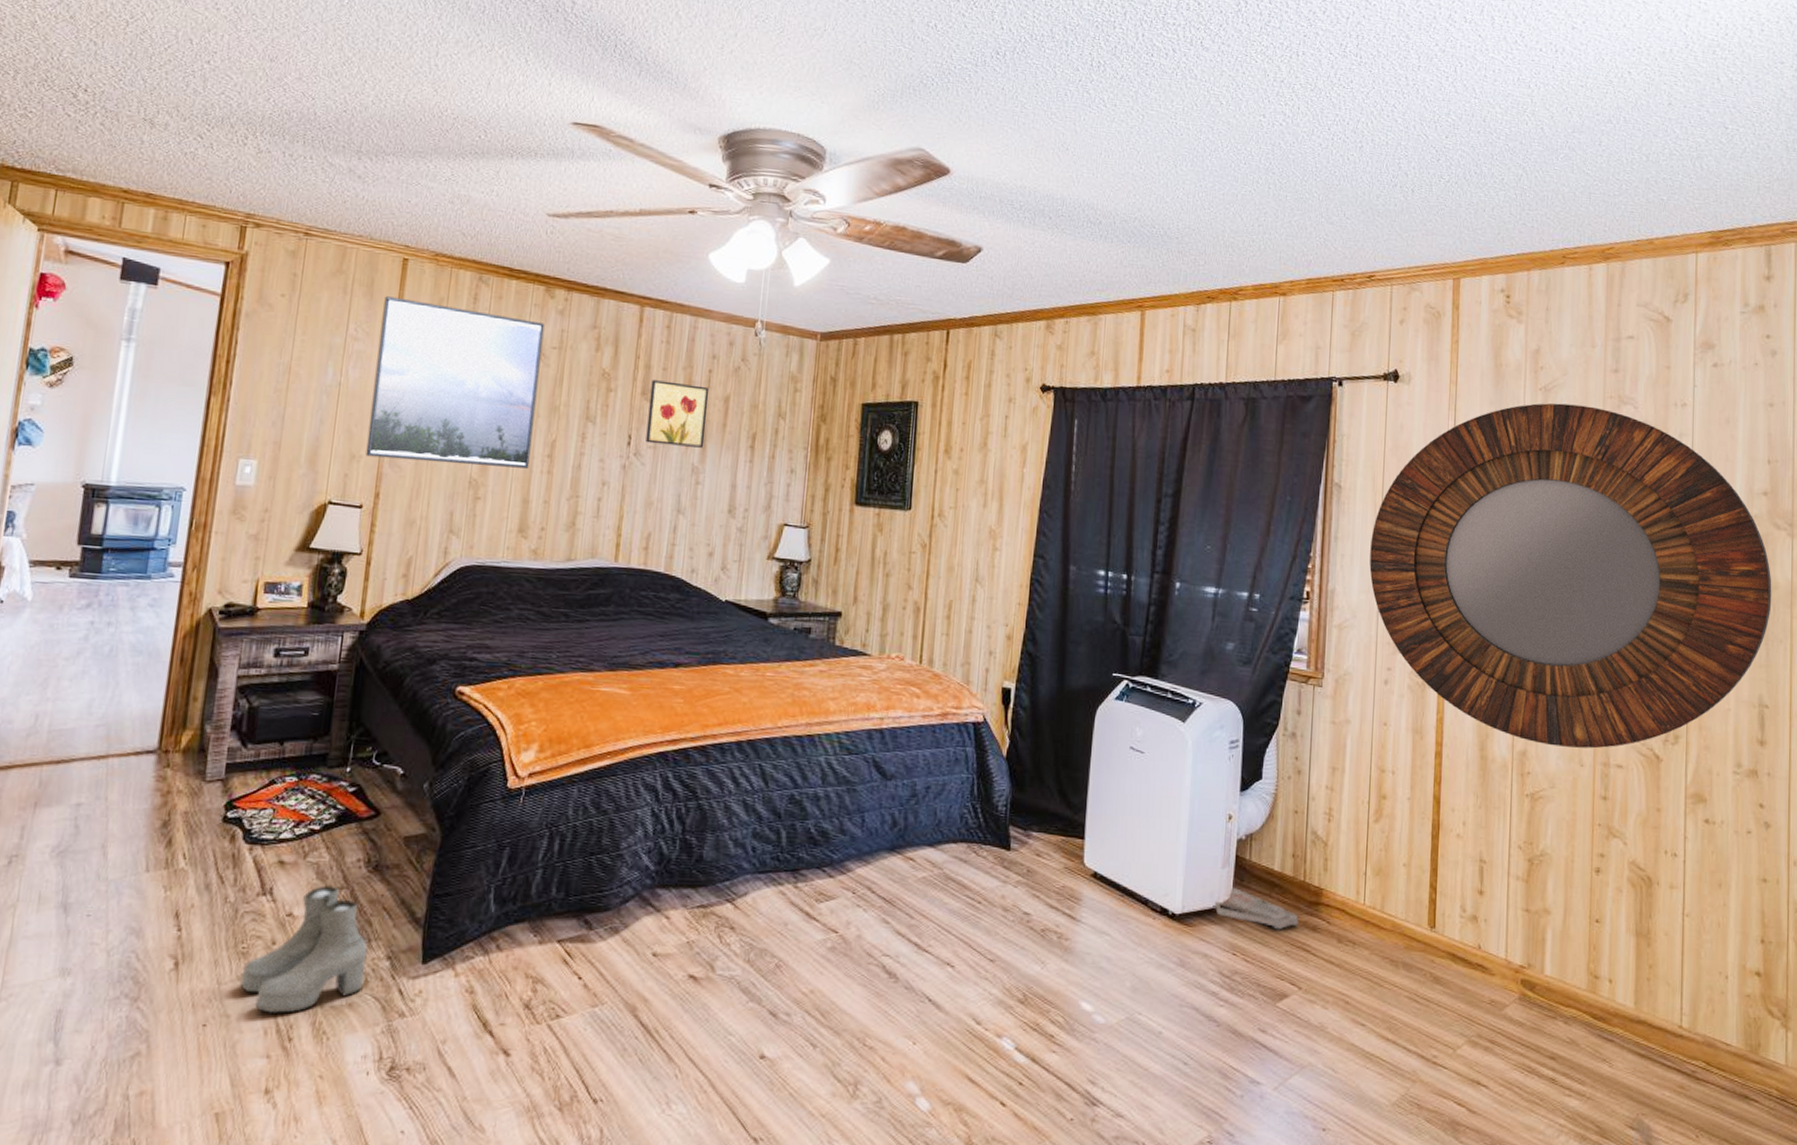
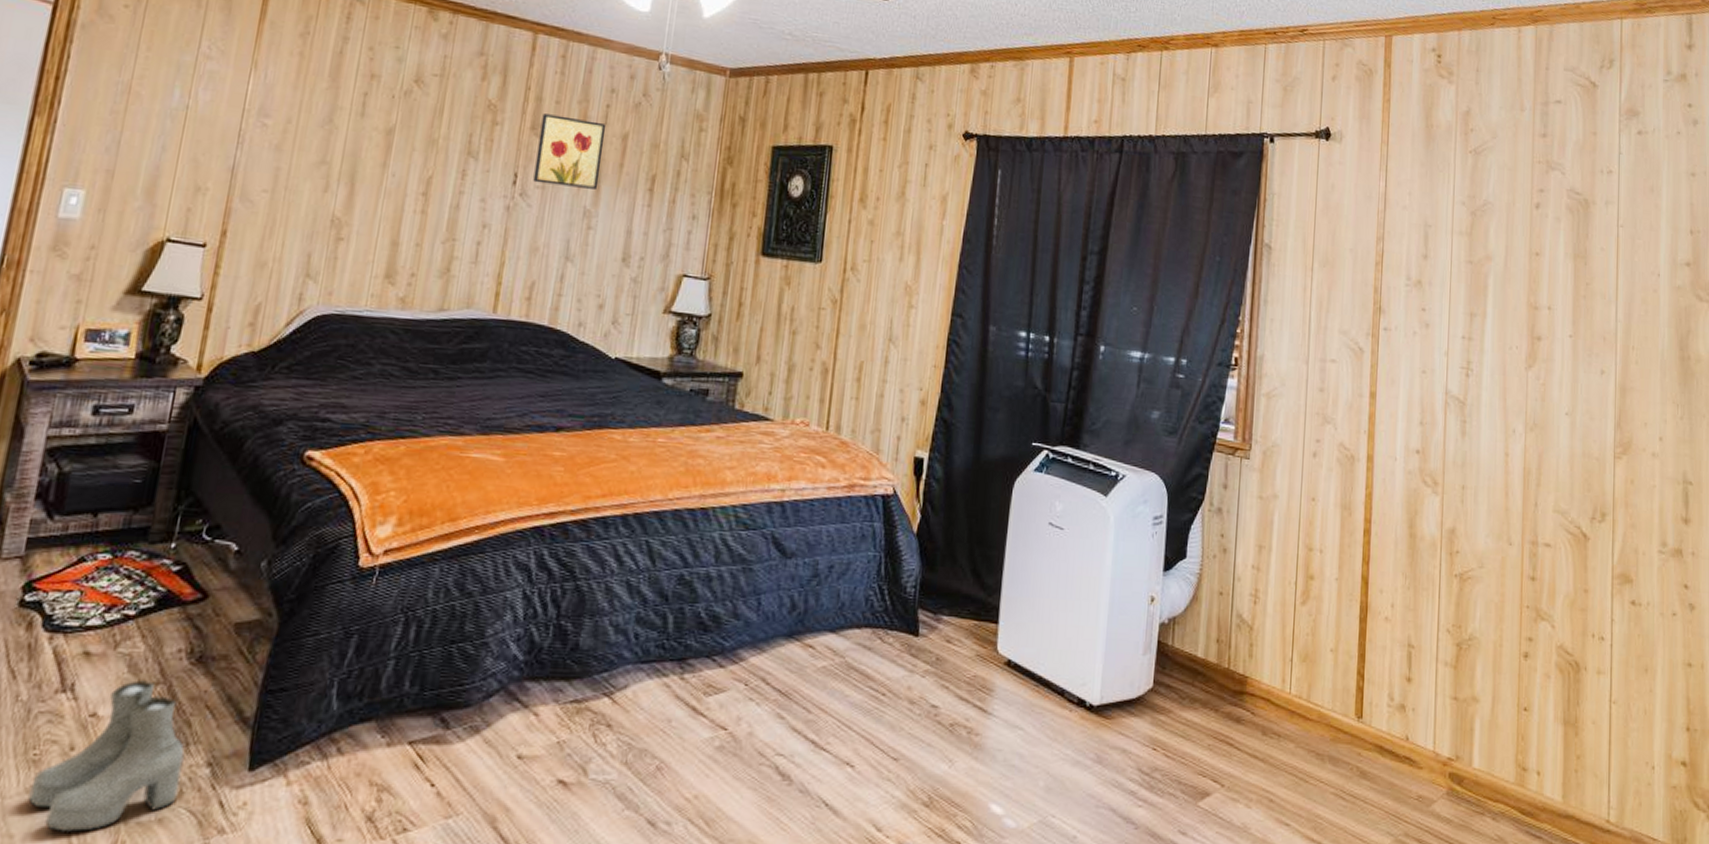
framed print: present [365,296,545,469] -> none [213,11,426,207]
bag: present [1213,885,1299,930] -> none [1133,673,1222,722]
home mirror: present [1369,403,1772,749] -> none [1299,166,1695,527]

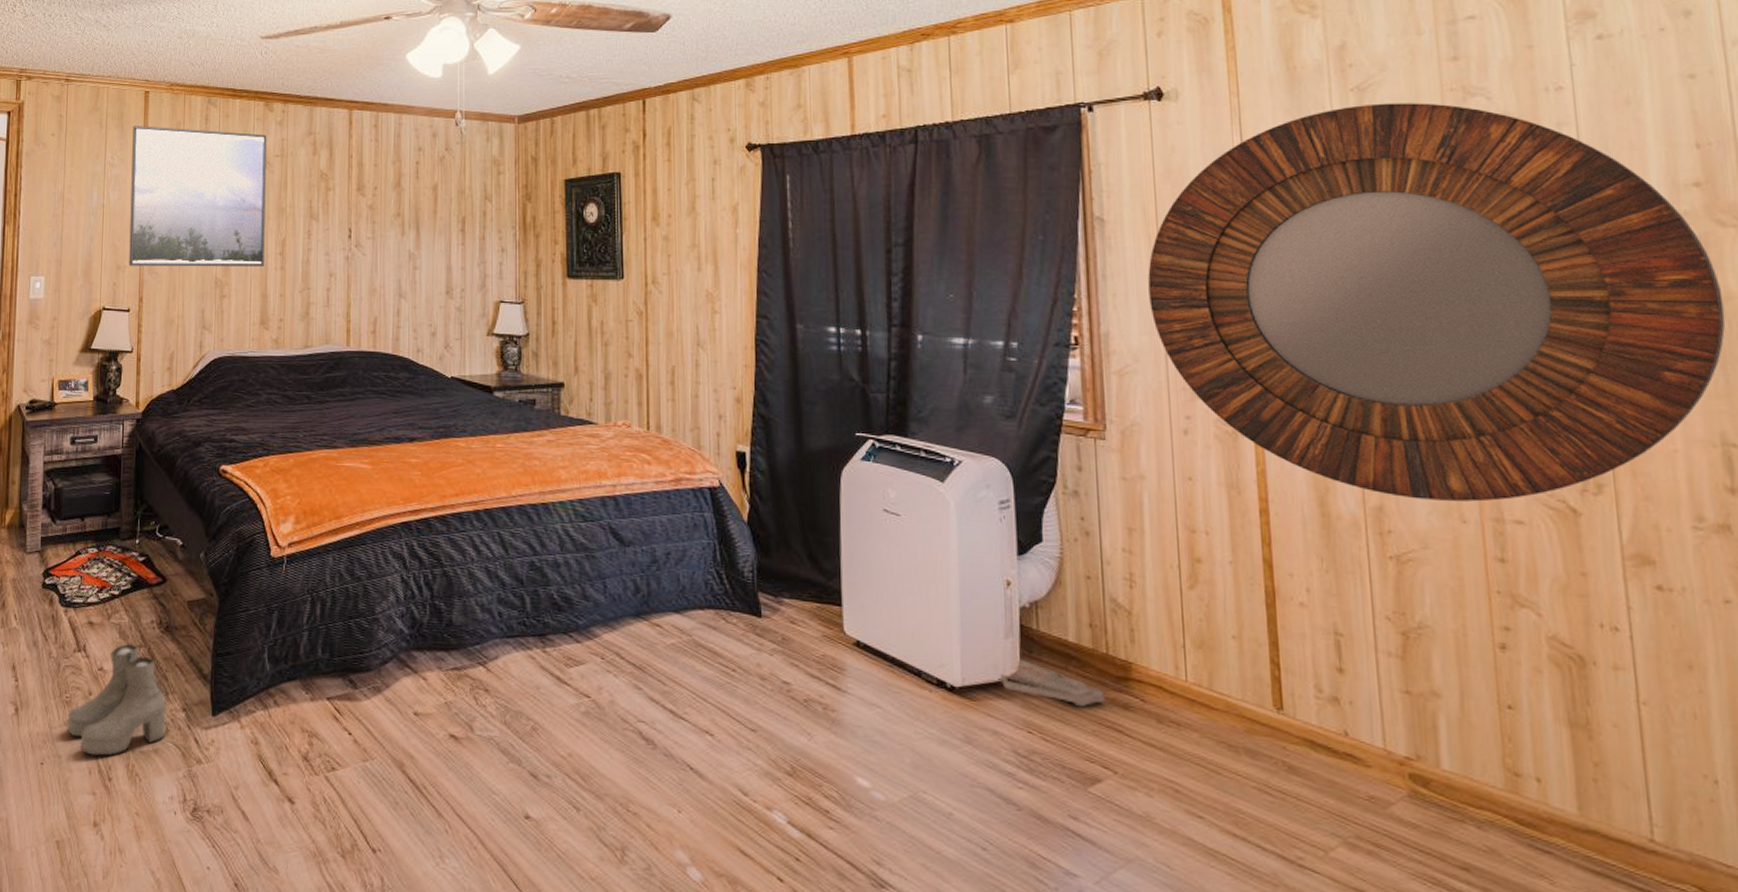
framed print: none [213,11,426,207] -> present [129,126,267,267]
wall art: present [533,113,607,190] -> none [364,176,418,235]
bag: none [1133,673,1222,722] -> present [998,657,1105,708]
home mirror: none [1299,166,1695,527] -> present [1148,103,1726,502]

